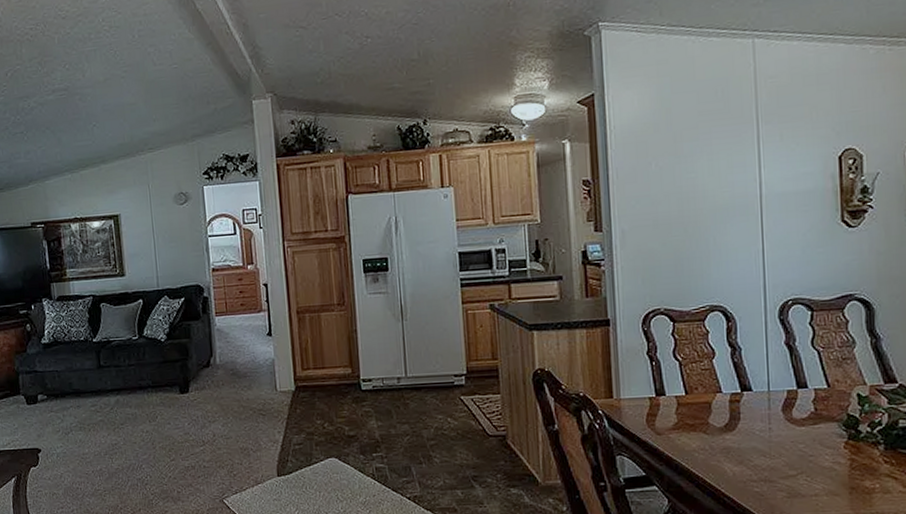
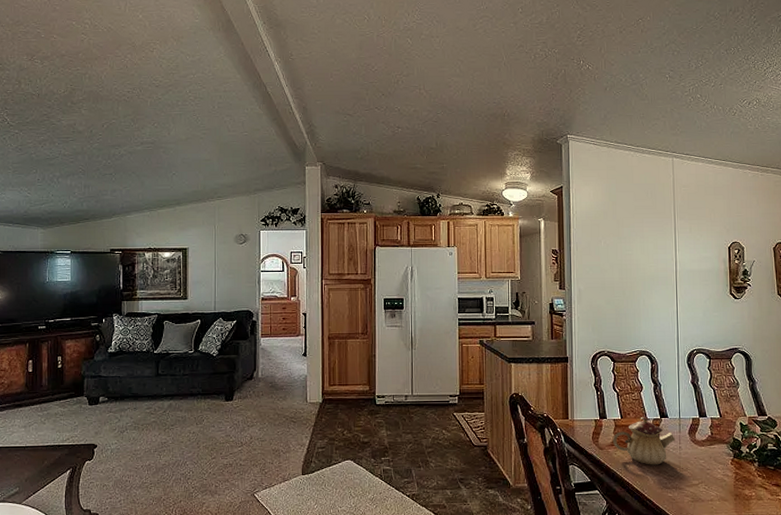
teapot: none [674,390,763,453] -> present [612,416,675,465]

